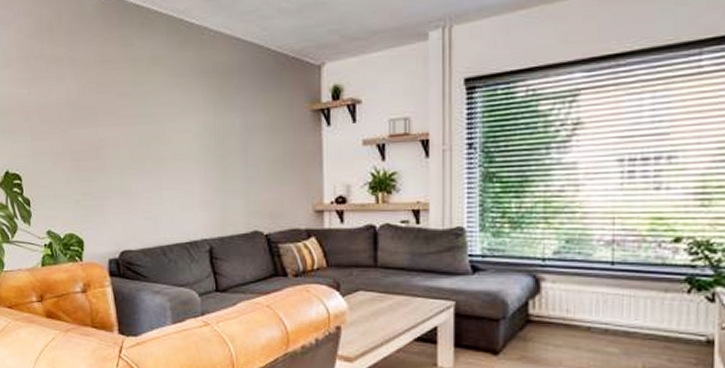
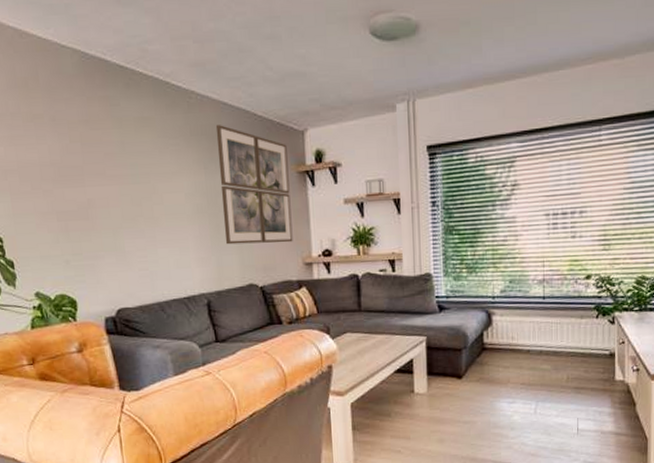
wall art: none [227,61,303,188] -> present [215,125,293,245]

